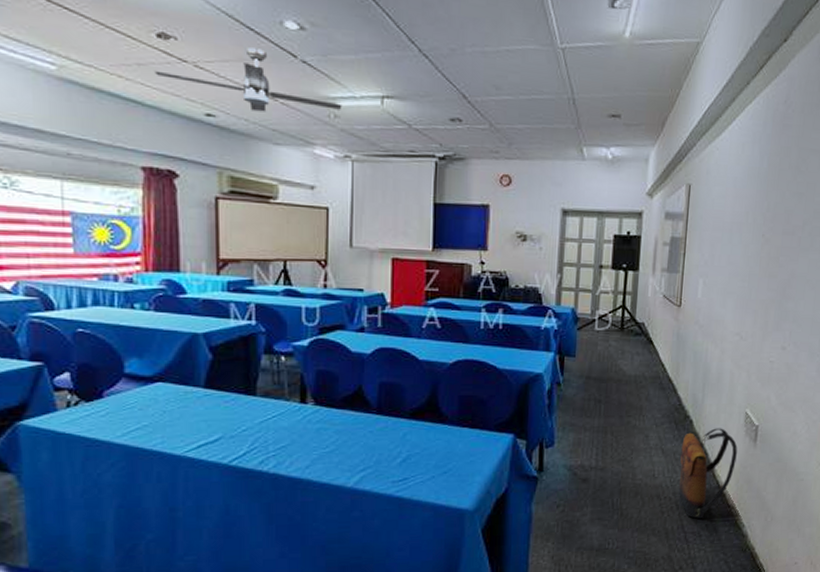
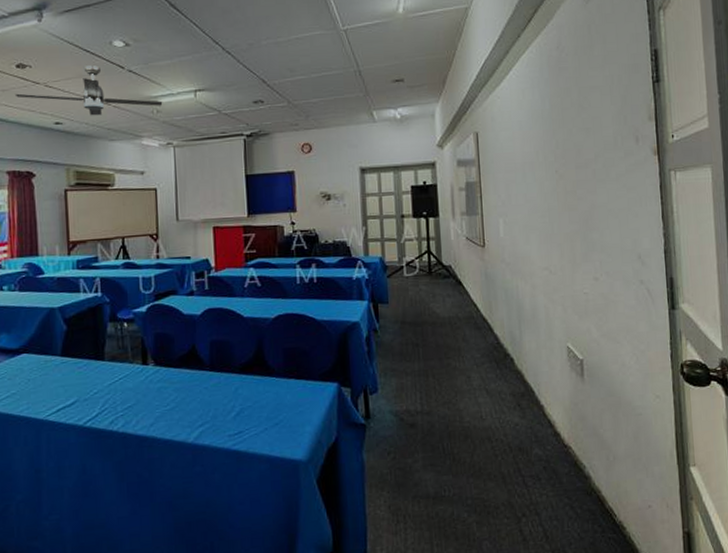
backpack: present [678,428,738,520] -> none [506,364,566,462]

